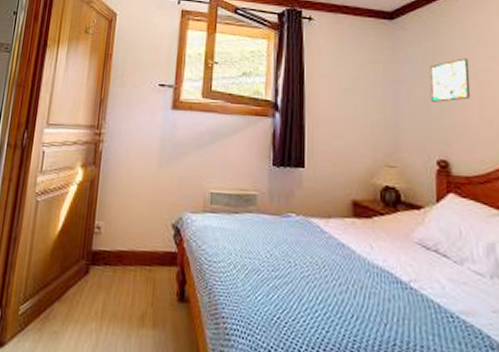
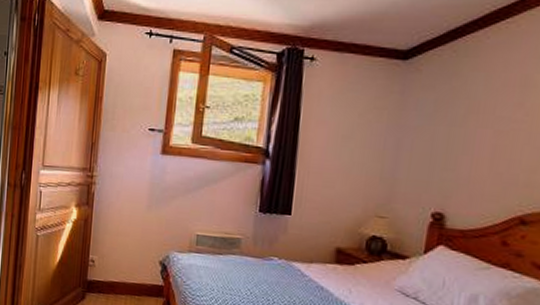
wall art: present [429,58,471,102] -> none [435,104,489,153]

